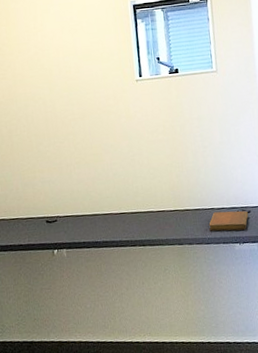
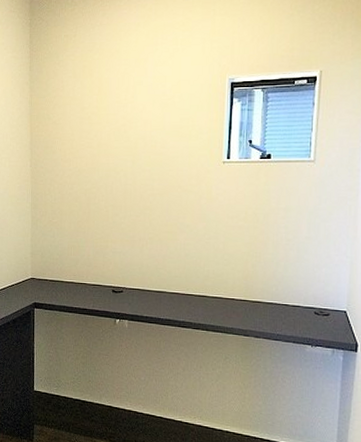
notebook: present [209,211,248,231] -> none [280,309,326,332]

